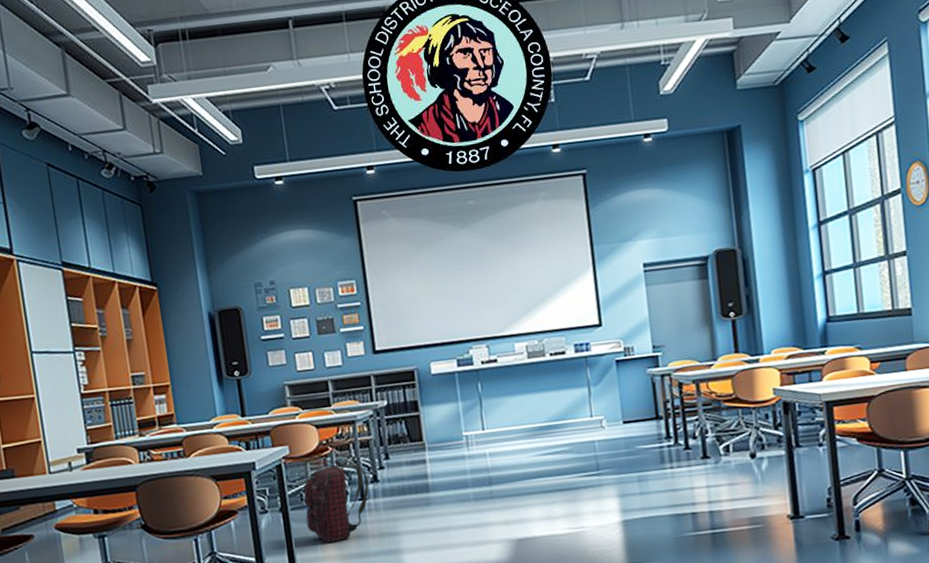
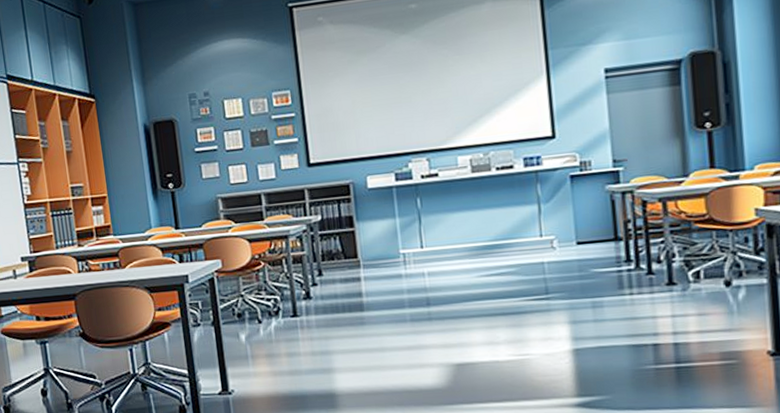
backpack: present [304,460,369,544] -> none [236,275,302,359]

